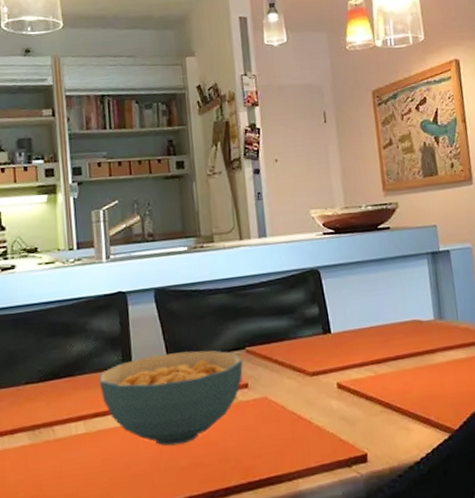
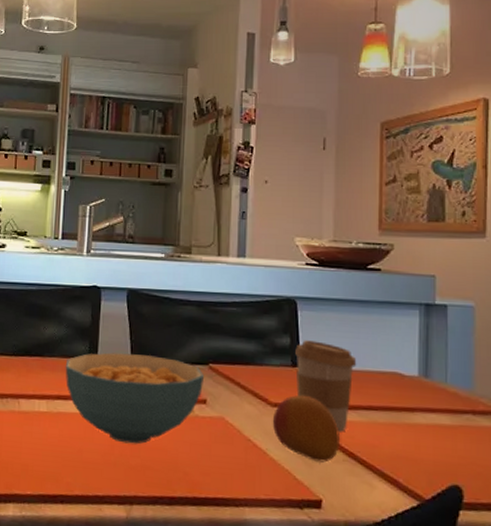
fruit: none [312,358,376,420] -> present [272,395,340,463]
coffee cup: none [324,305,381,386] -> present [295,340,357,432]

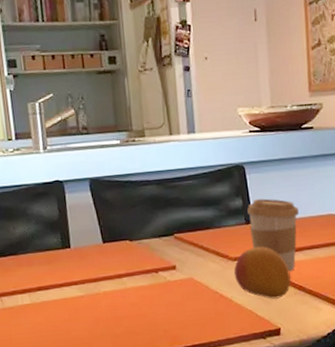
cereal bowl: present [65,352,205,444] -> none [40,235,172,317]

